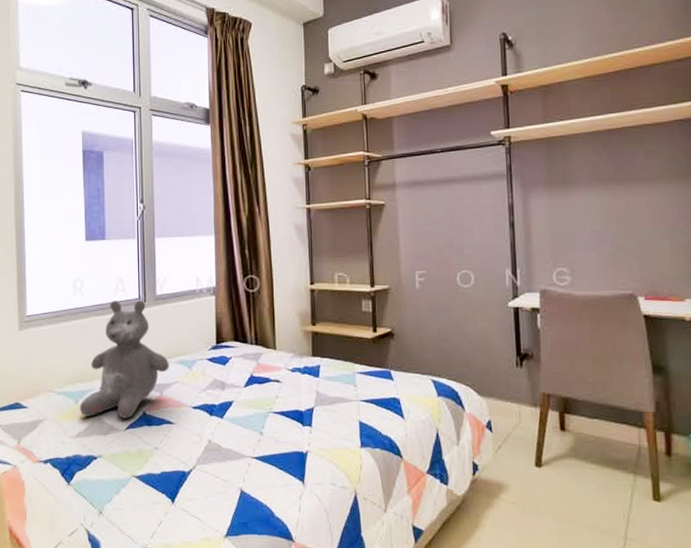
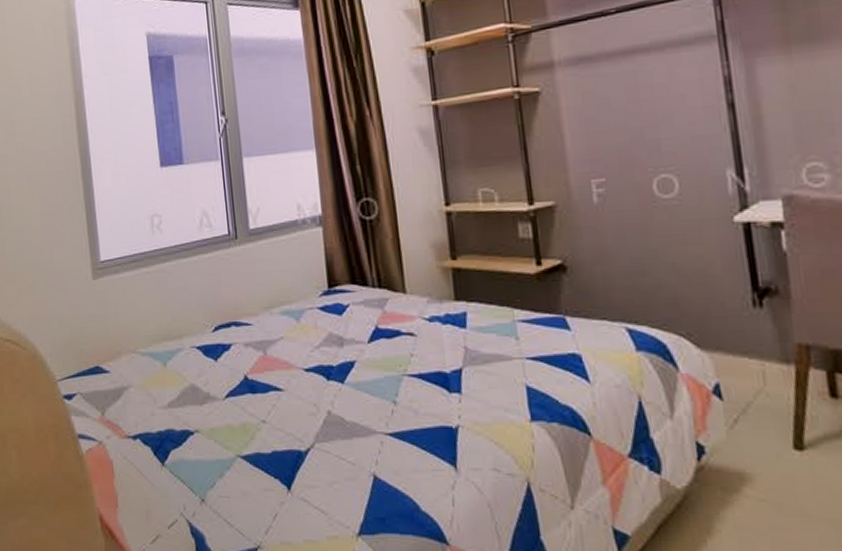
teddy bear: present [79,300,169,419] -> none [168,237,272,385]

